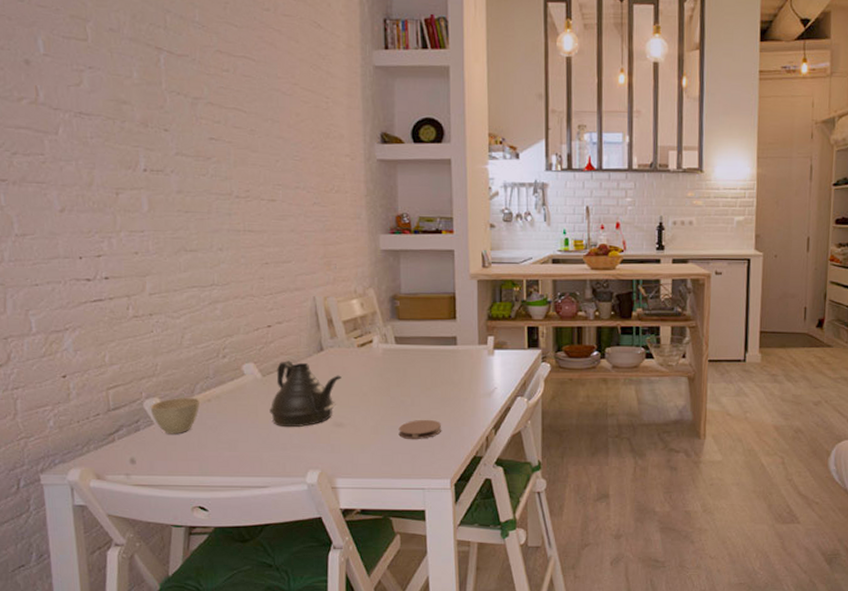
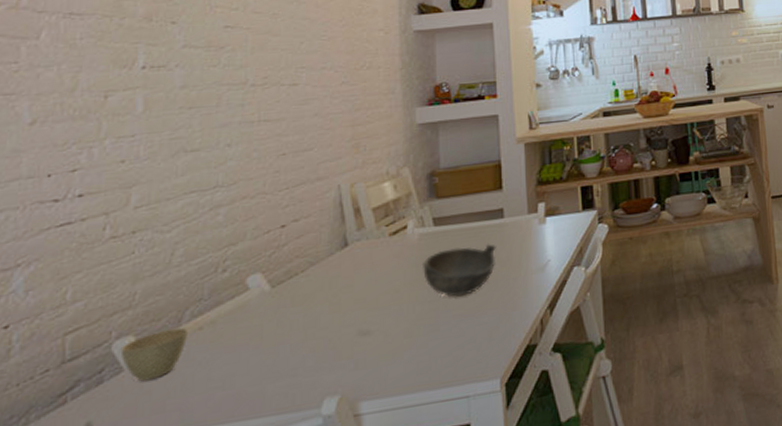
teapot: present [269,361,342,428] -> none [278,263,369,347]
bowl: none [385,365,450,407] -> present [421,243,496,297]
coaster: present [398,419,441,439] -> none [437,308,488,338]

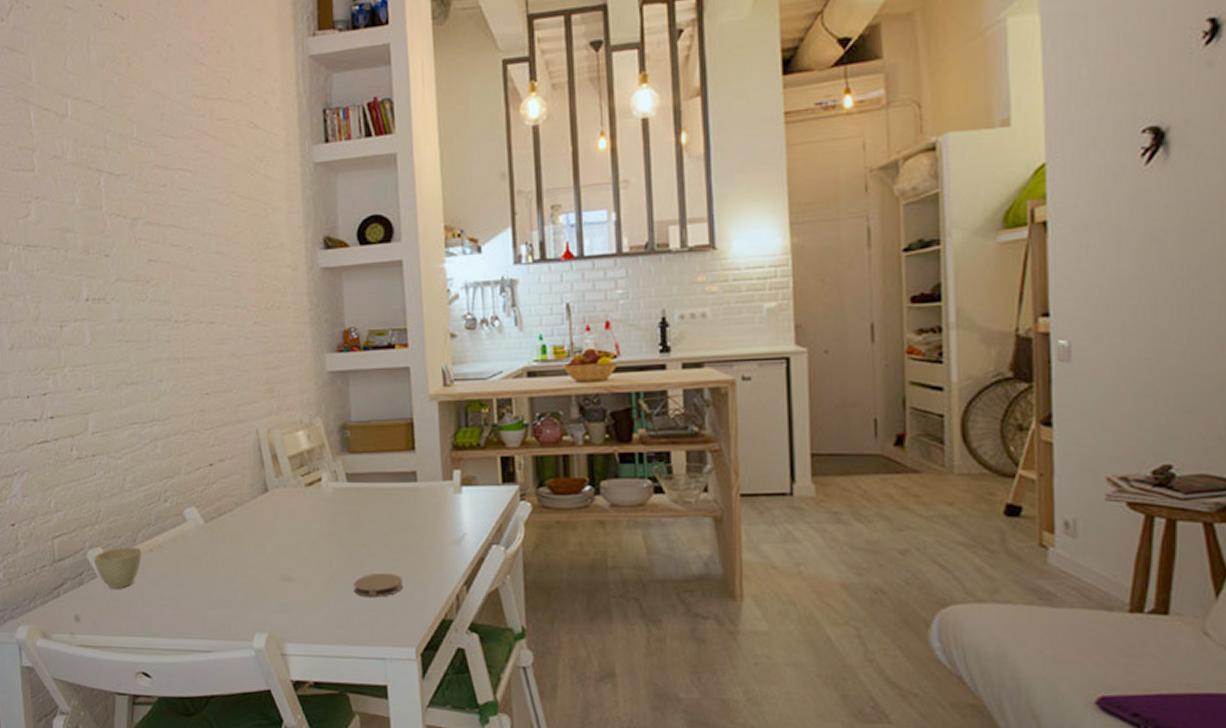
bowl: present [421,243,496,297] -> none [336,506,410,558]
coaster: none [437,308,488,338] -> present [353,572,402,597]

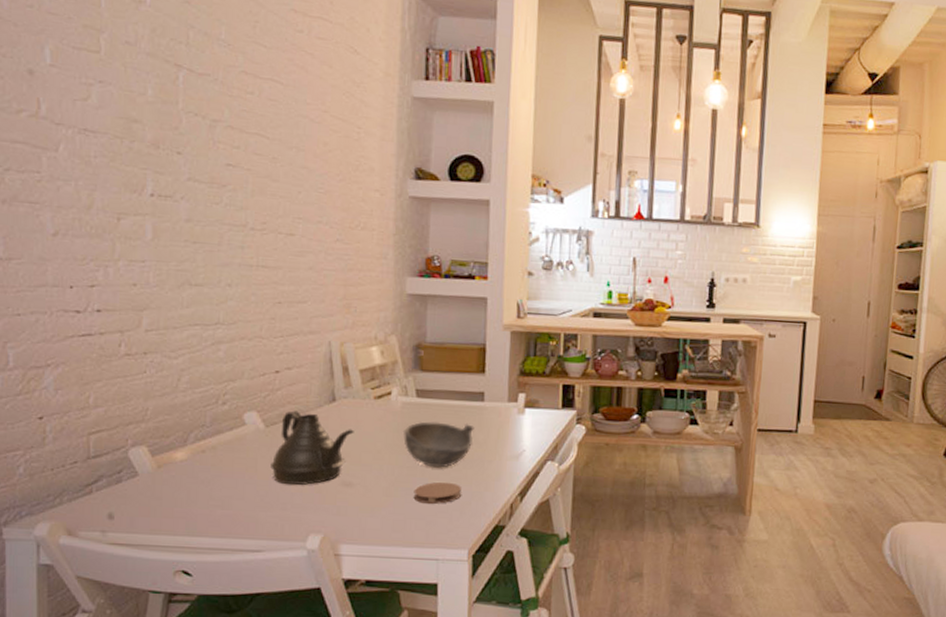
cup: present [93,546,143,589] -> none [135,446,193,488]
teapot: none [213,504,289,582] -> present [270,410,354,486]
bowl: none [336,506,410,558] -> present [402,421,474,468]

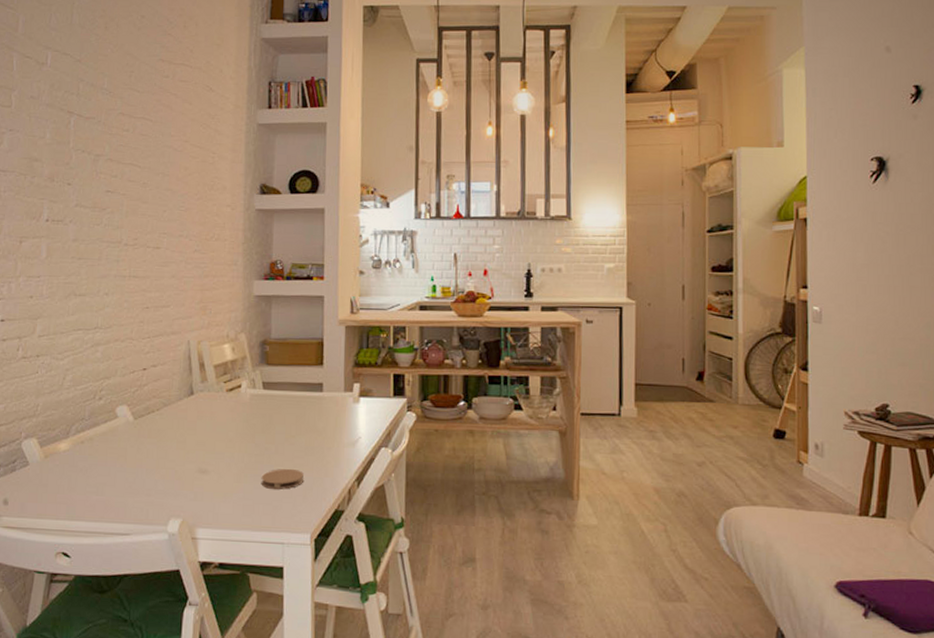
teapot: present [270,410,354,486] -> none [138,404,209,473]
bowl: present [402,421,474,468] -> none [251,411,315,455]

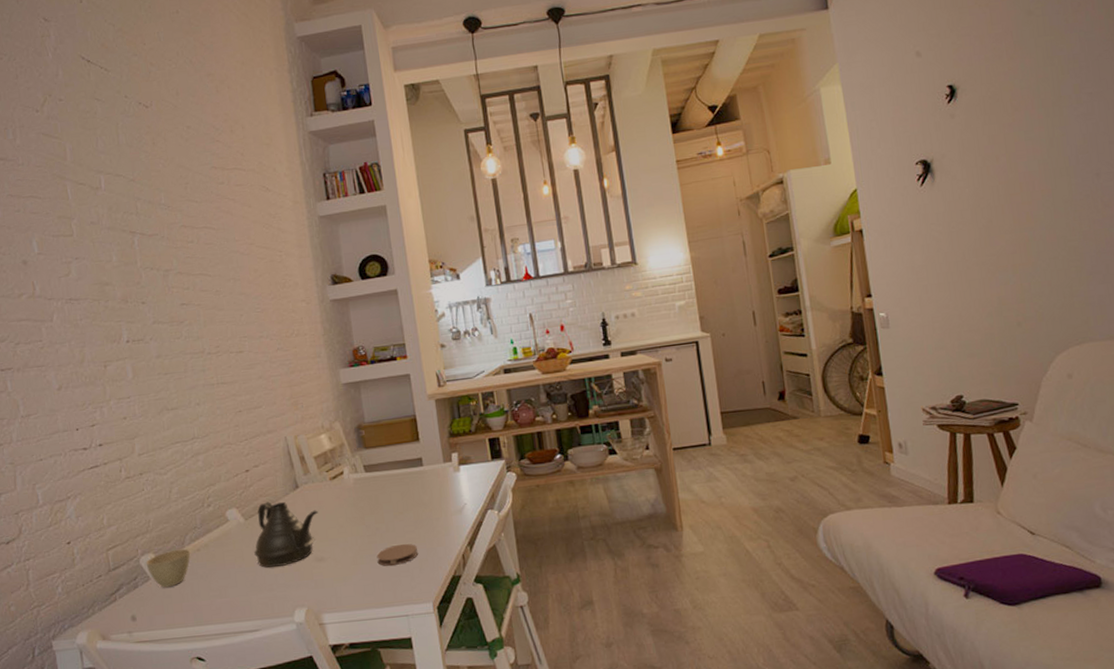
cup: none [27,438,74,476] -> present [145,548,191,588]
teapot: none [138,404,209,473] -> present [254,501,318,568]

